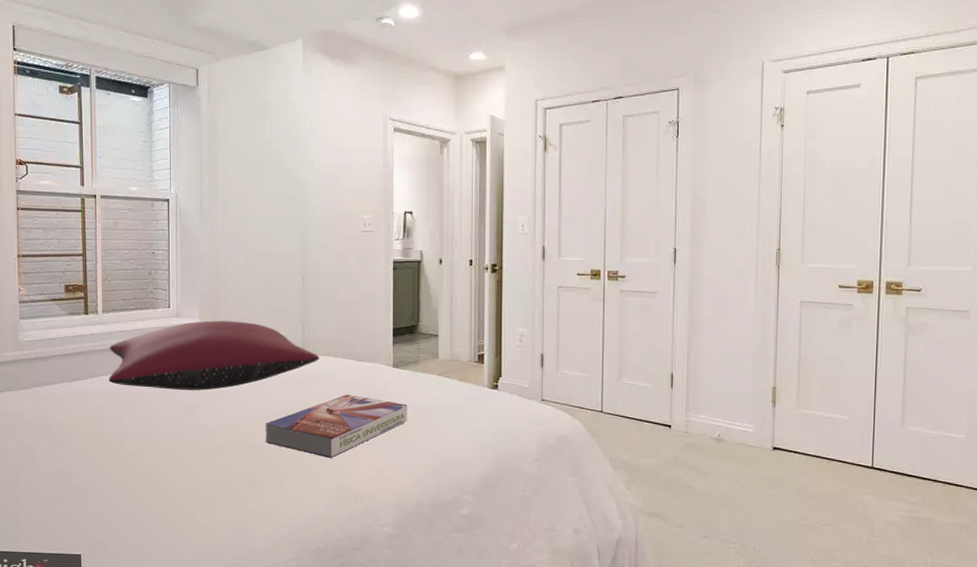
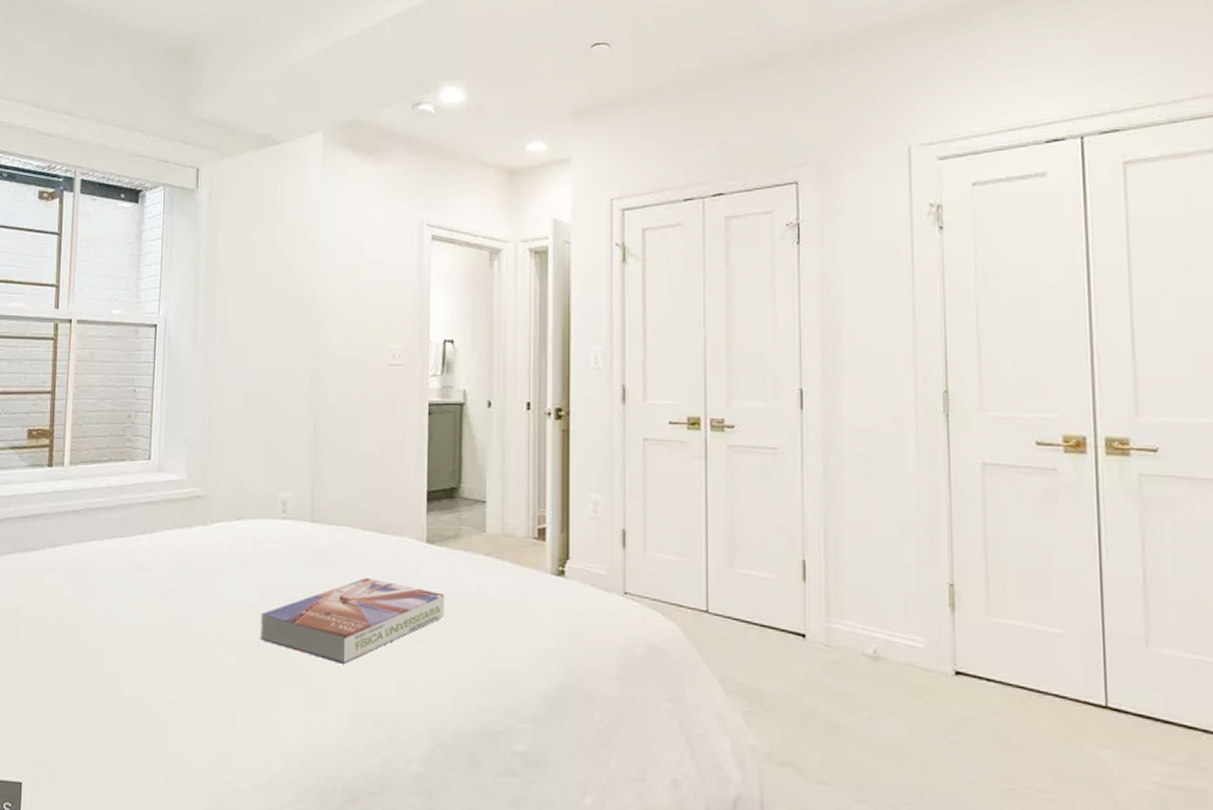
pillow: present [108,320,320,390] -> none [71,477,333,568]

